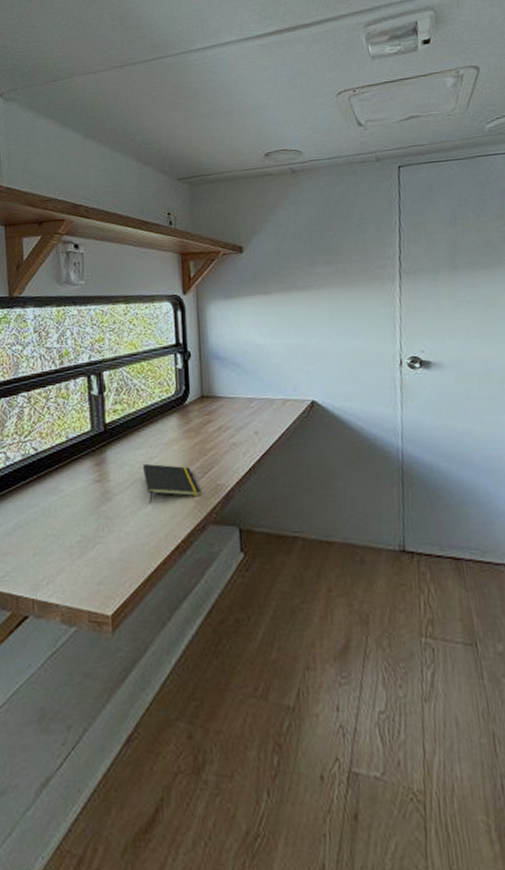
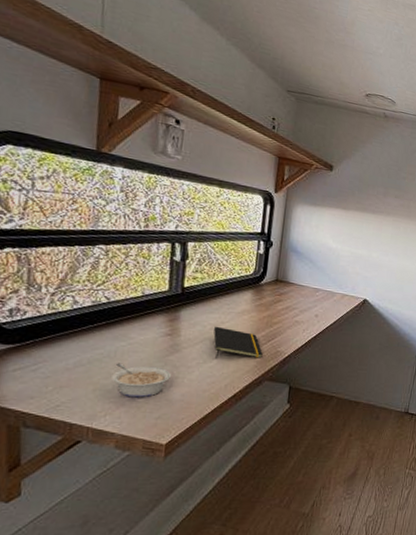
legume: none [49,520,106,561] -> present [111,363,171,398]

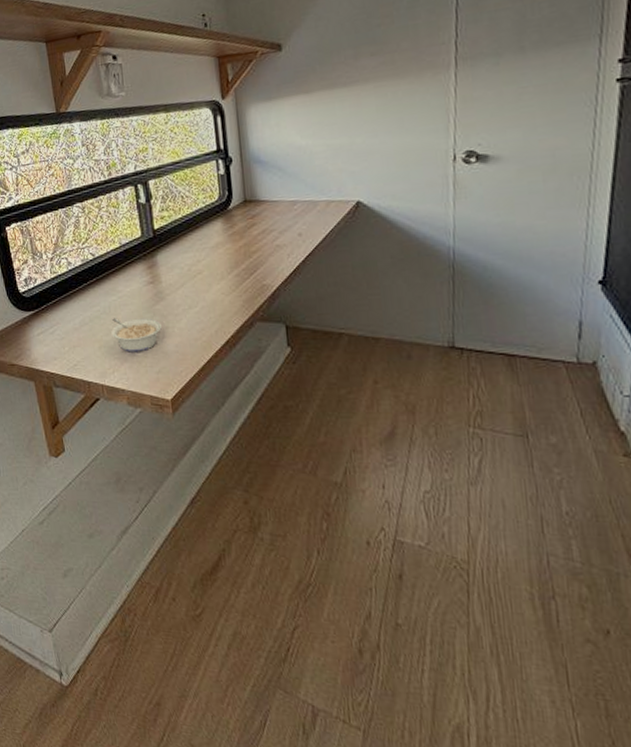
notepad: present [213,326,263,359] -> none [192,266,248,303]

